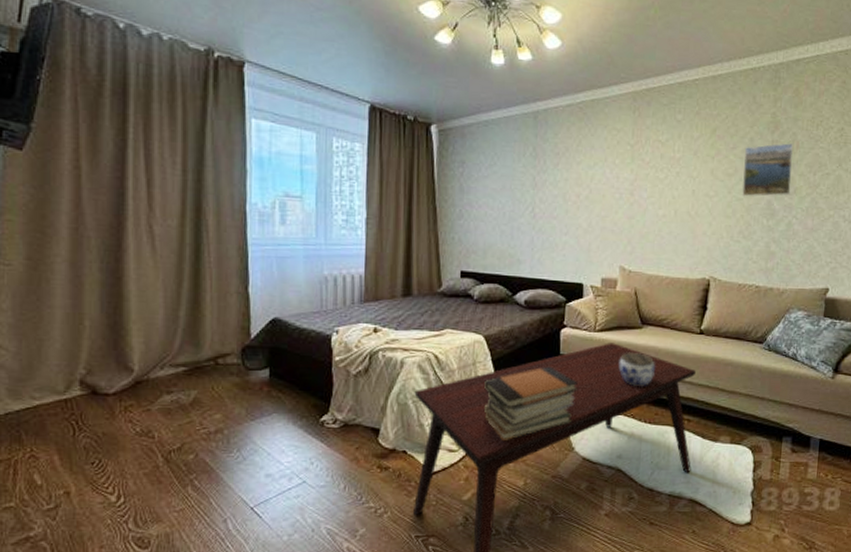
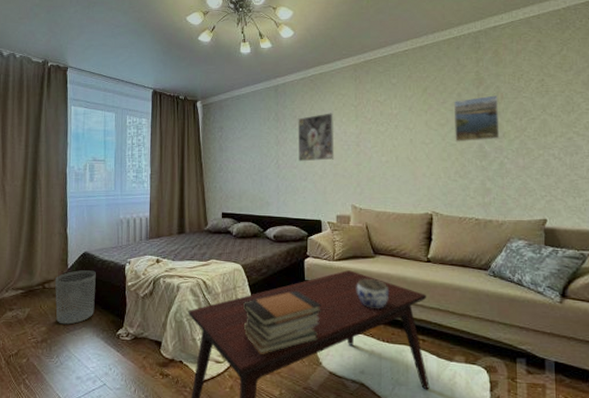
waste bin: none [233,341,291,410] -> present [55,270,96,325]
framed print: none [559,151,605,212] -> present [298,113,335,162]

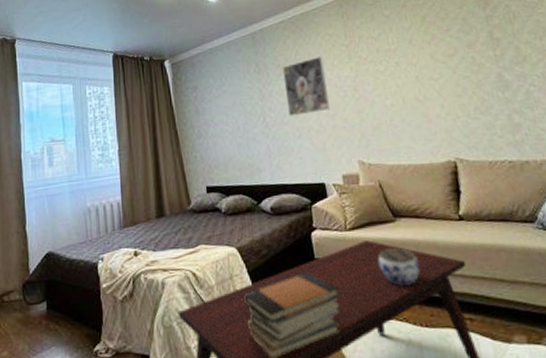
waste bin: present [55,270,96,325] -> none [16,274,65,346]
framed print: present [453,95,500,142] -> none [459,15,520,74]

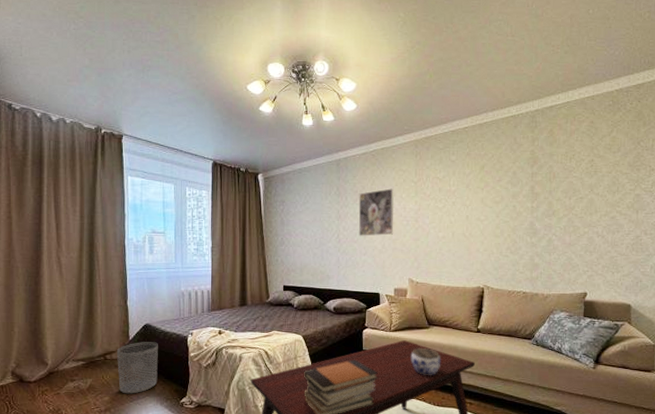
waste bin: none [16,274,65,346] -> present [117,342,158,394]

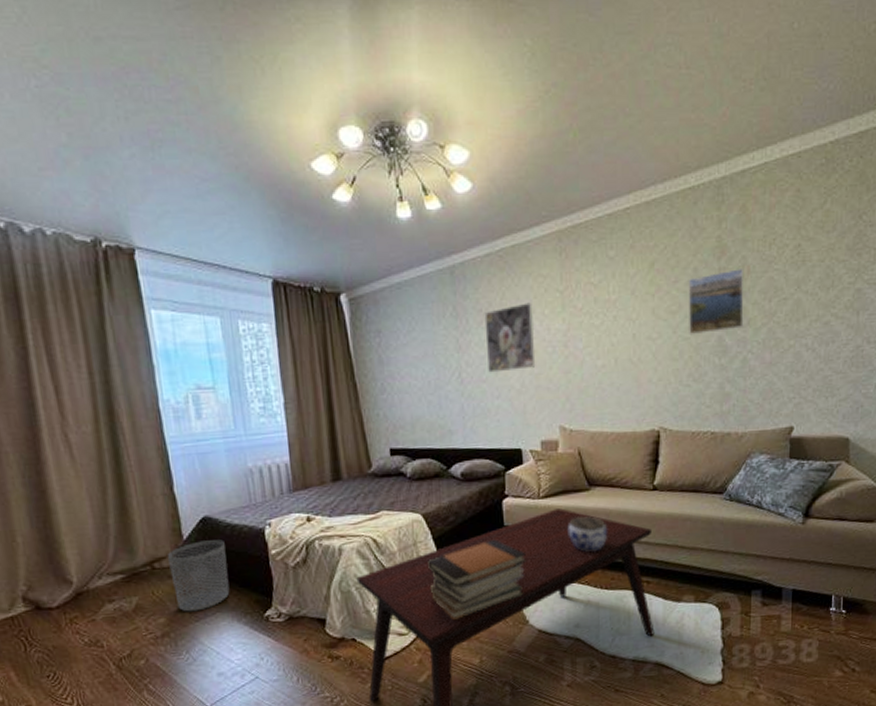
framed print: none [507,174,550,220] -> present [688,269,744,335]

